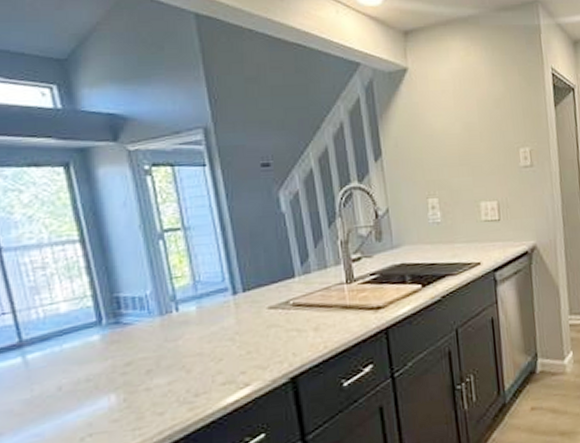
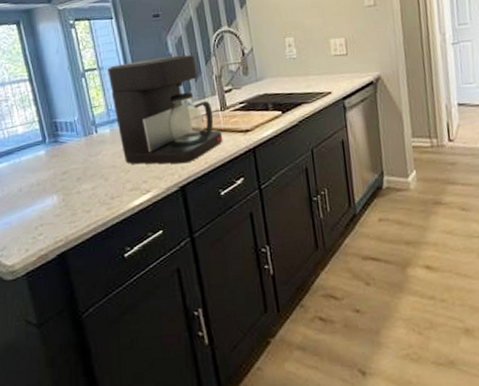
coffee maker: none [196,214,348,351] -> present [107,54,223,165]

